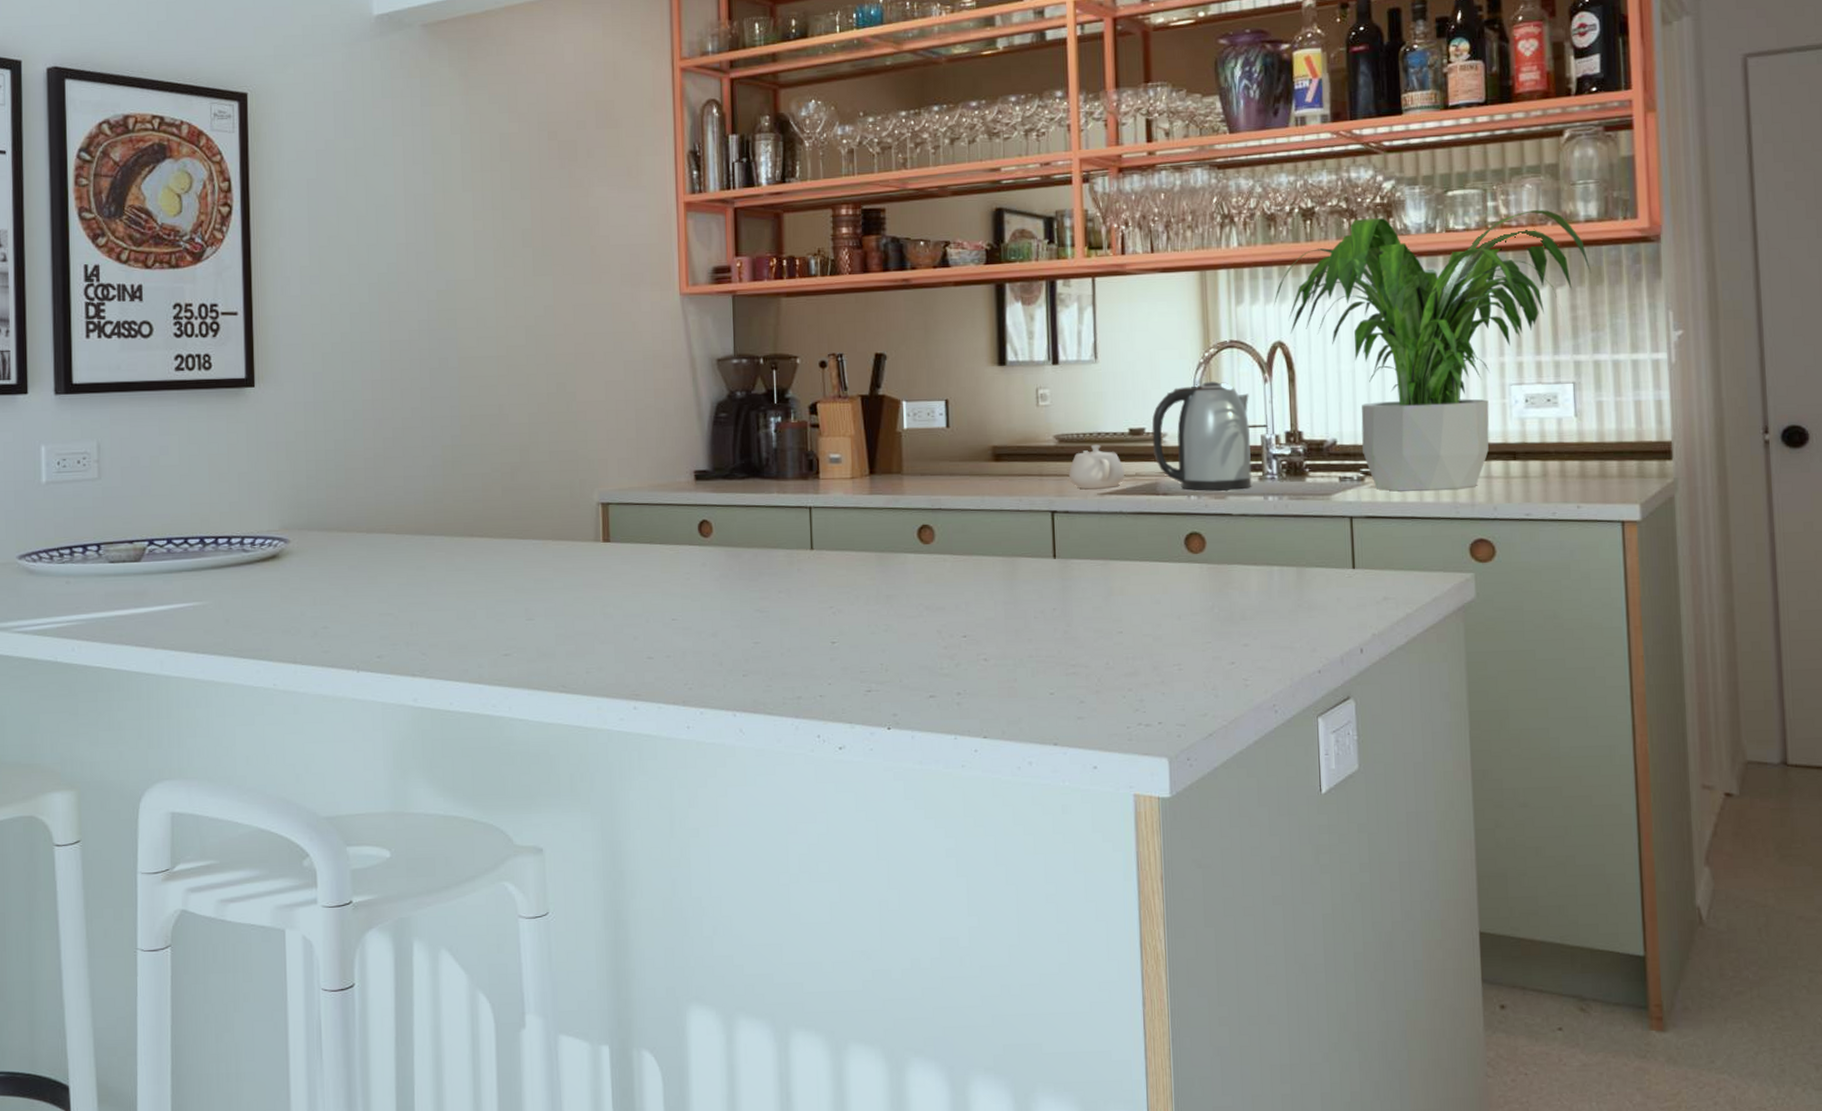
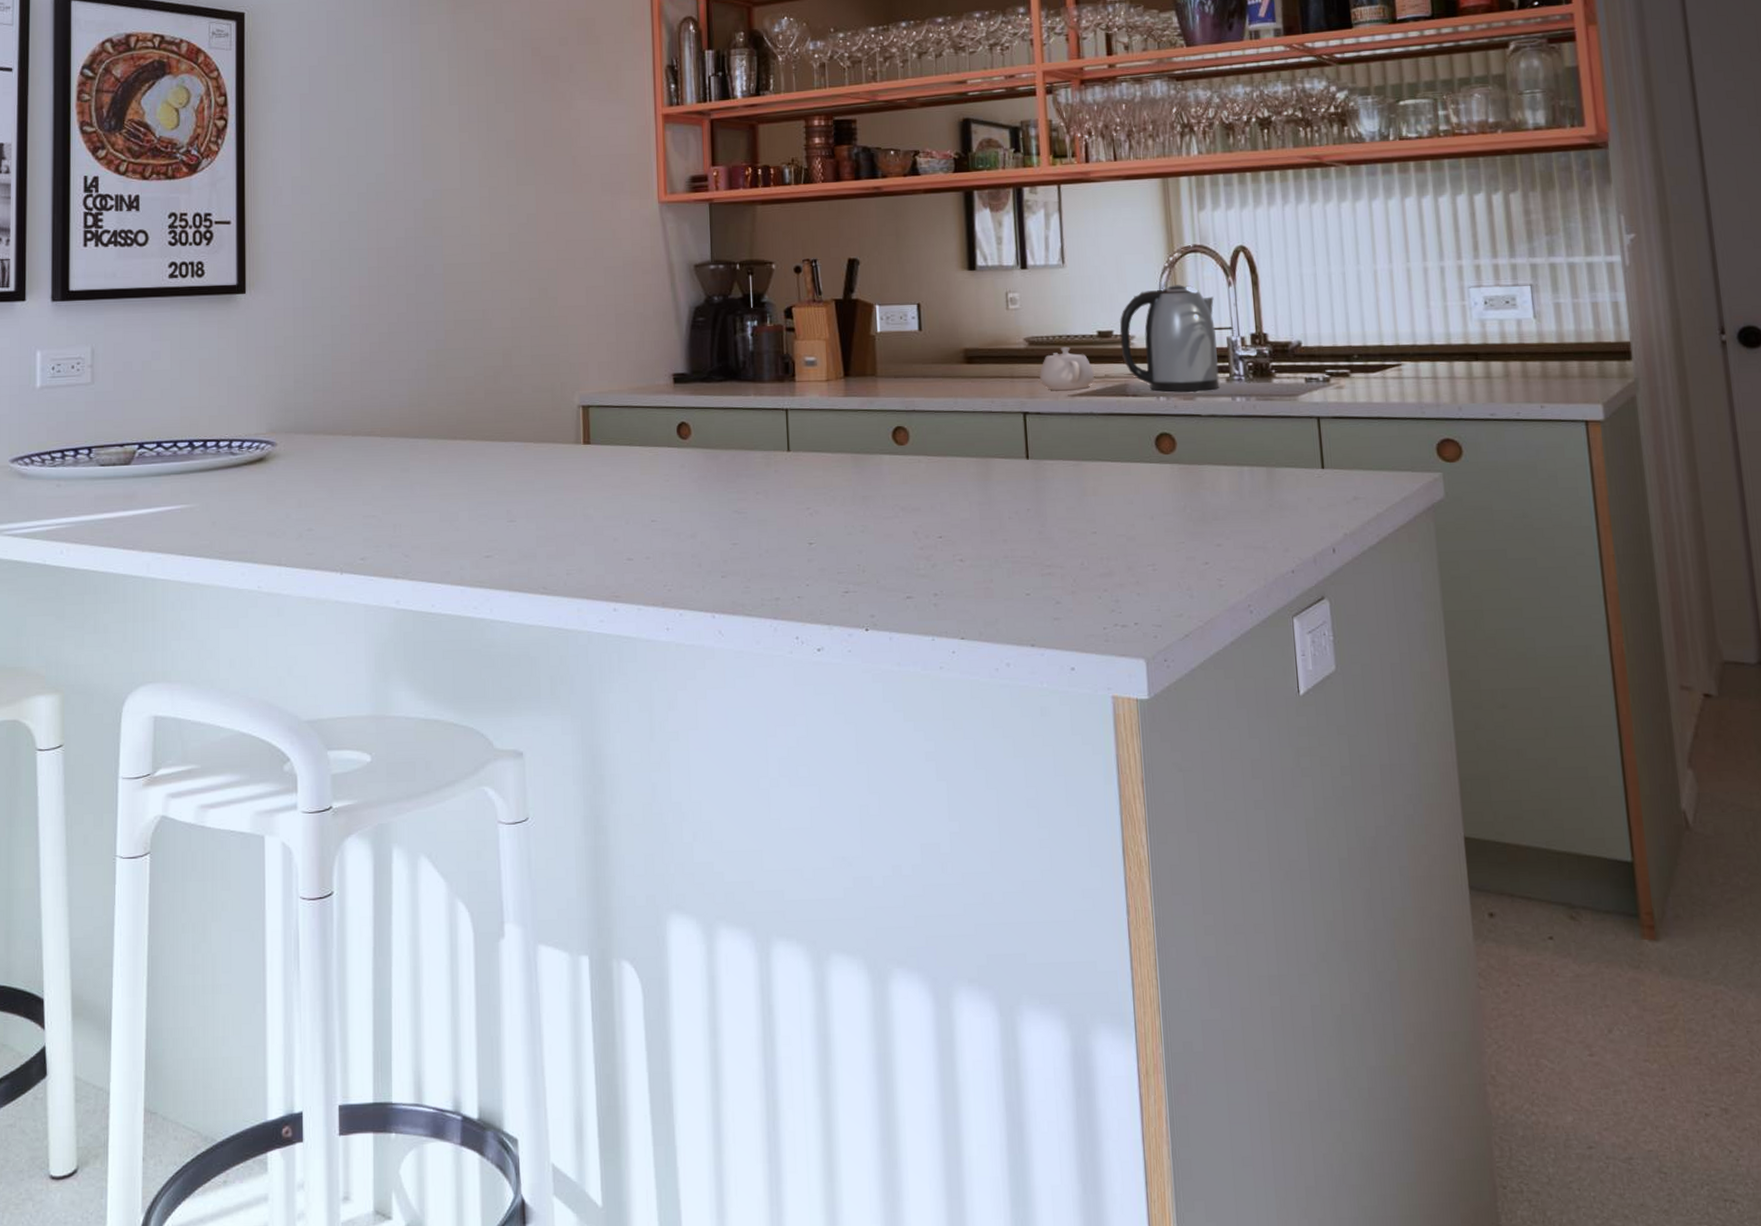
potted plant: present [1274,210,1592,492] -> none [1235,118,1543,393]

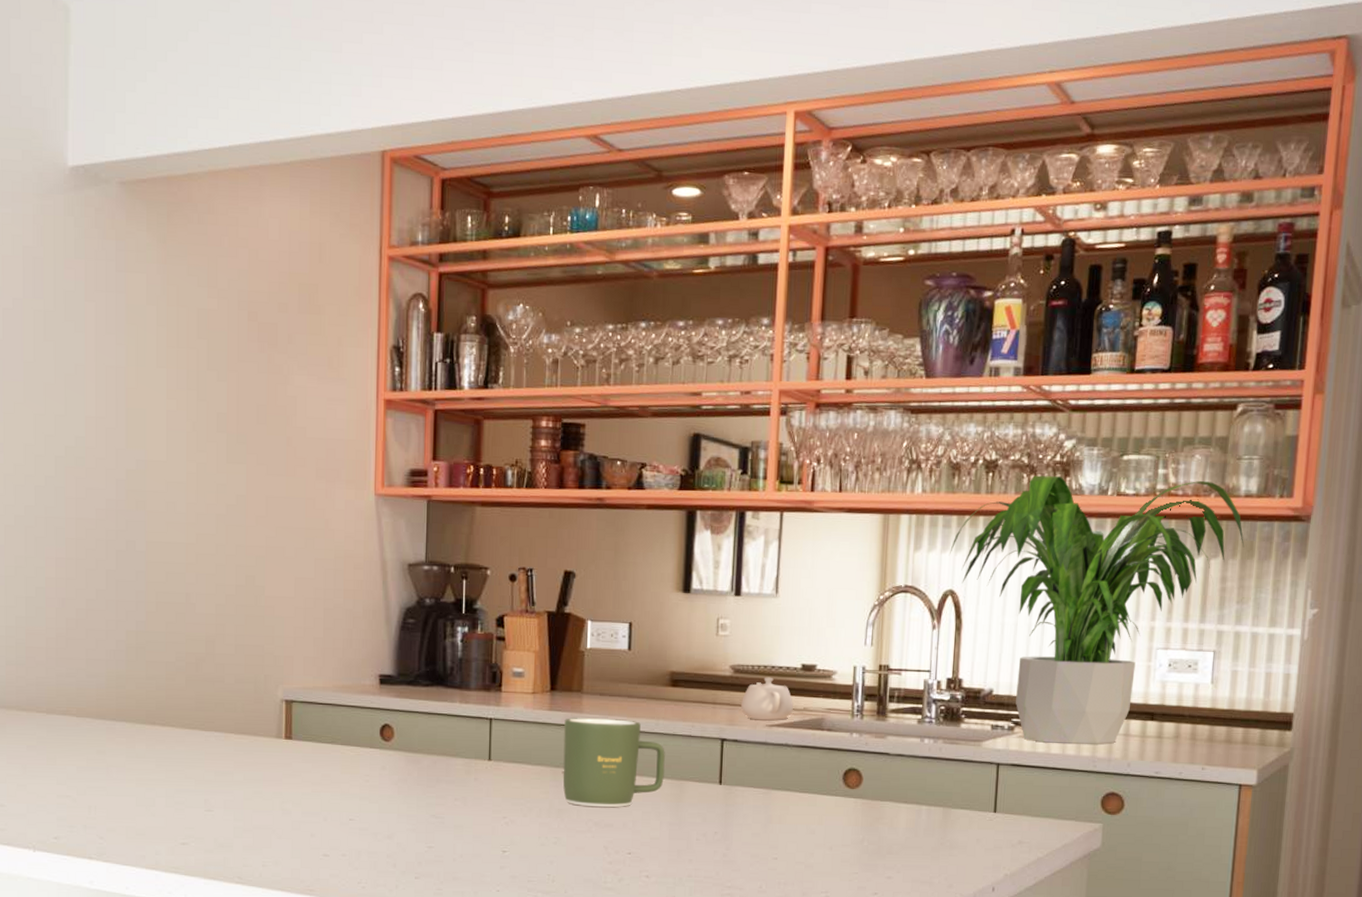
mug: none [861,400,969,492] -> present [563,718,665,808]
kettle: present [1119,285,1220,393] -> none [822,624,917,731]
potted plant: none [1235,118,1543,393] -> present [950,475,1245,746]

